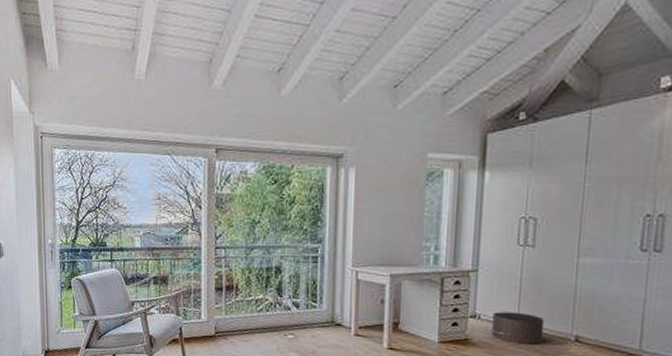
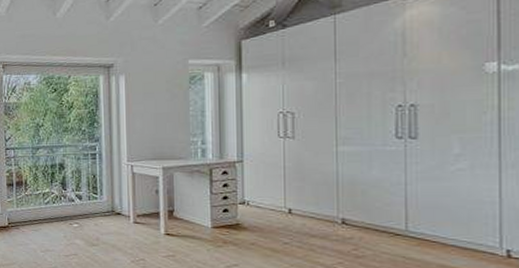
pouf: present [484,312,545,345] -> none [254,198,311,228]

